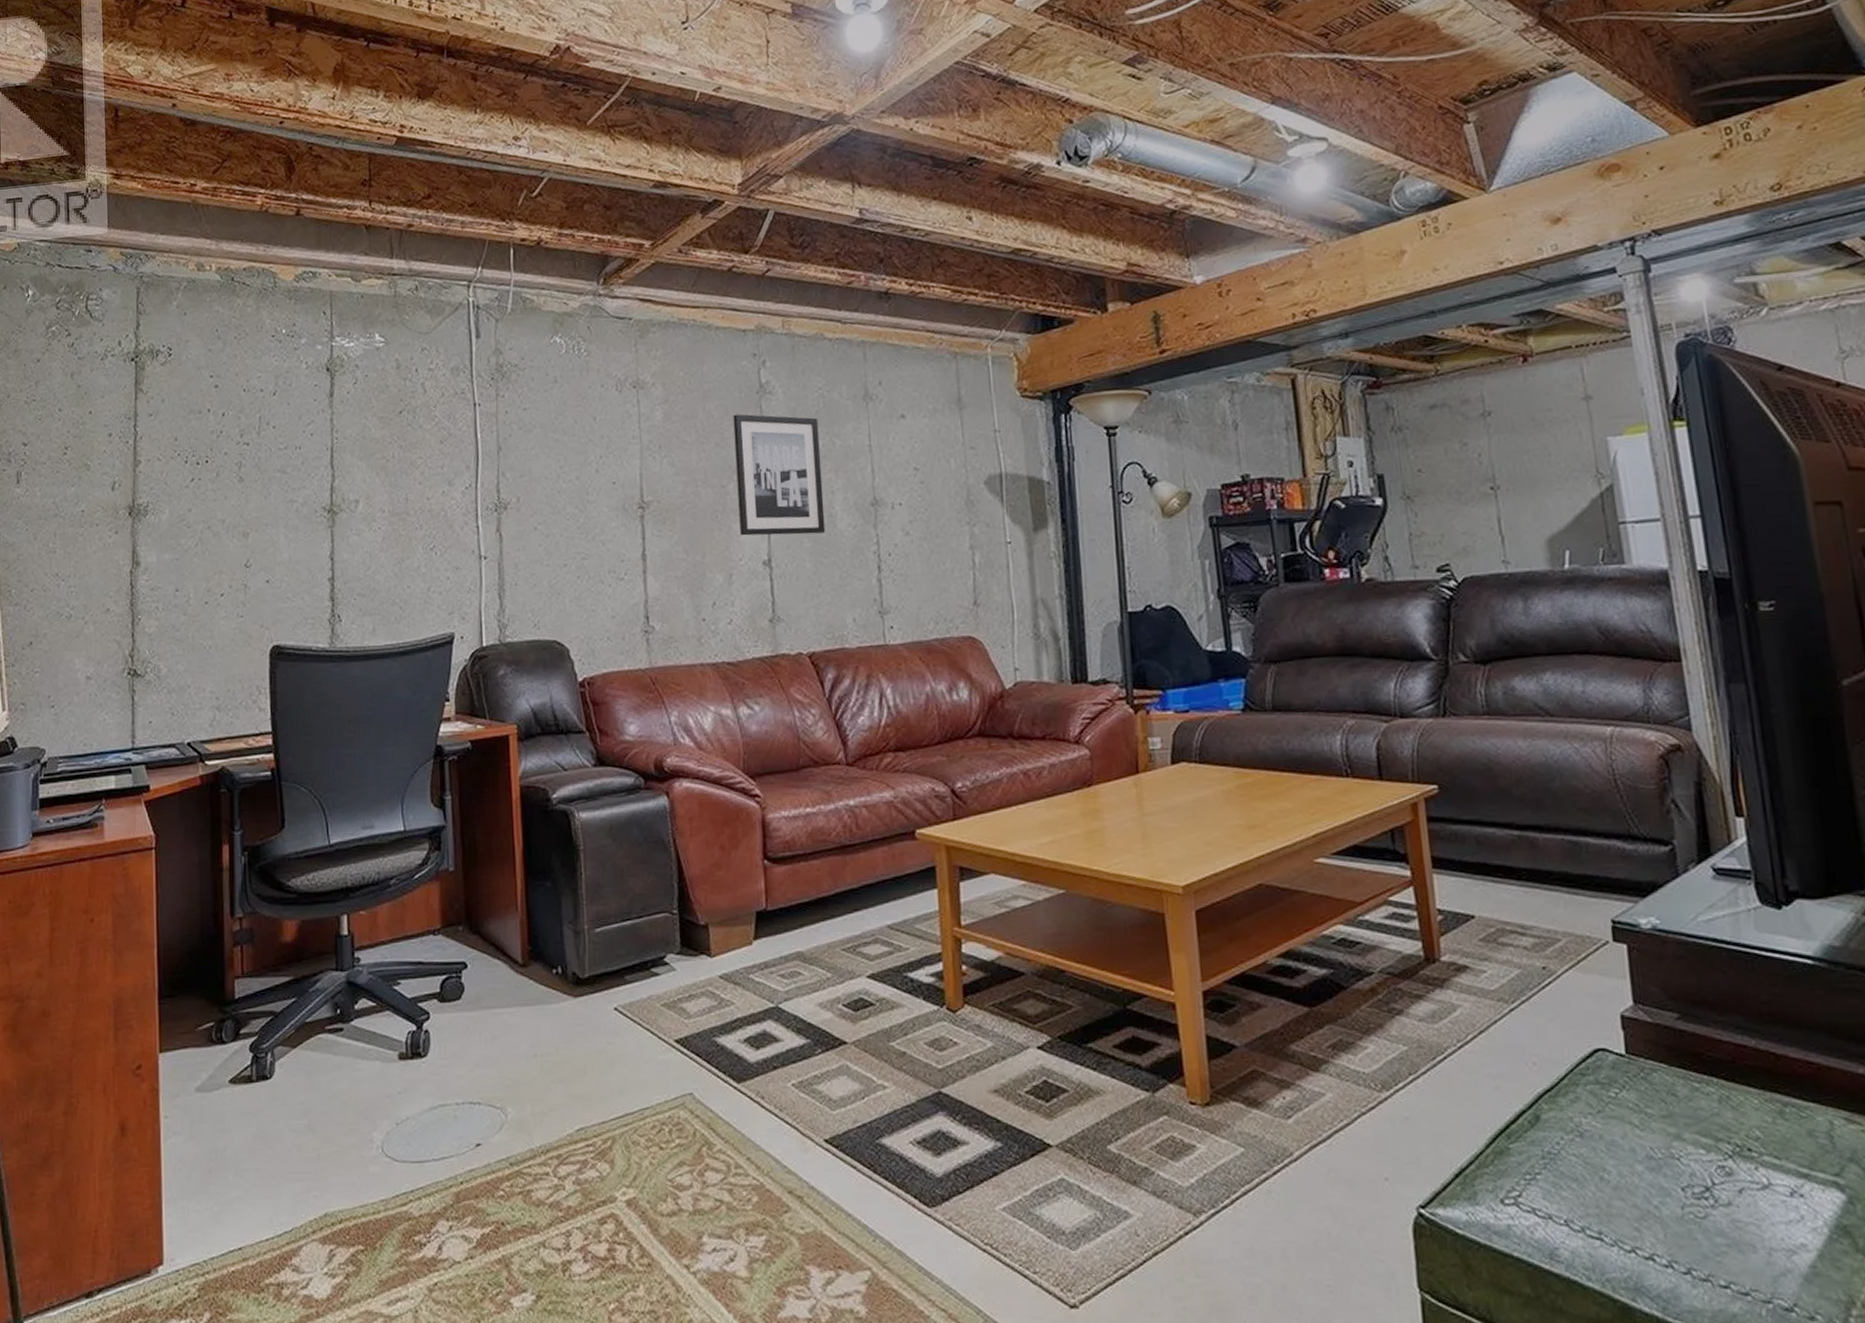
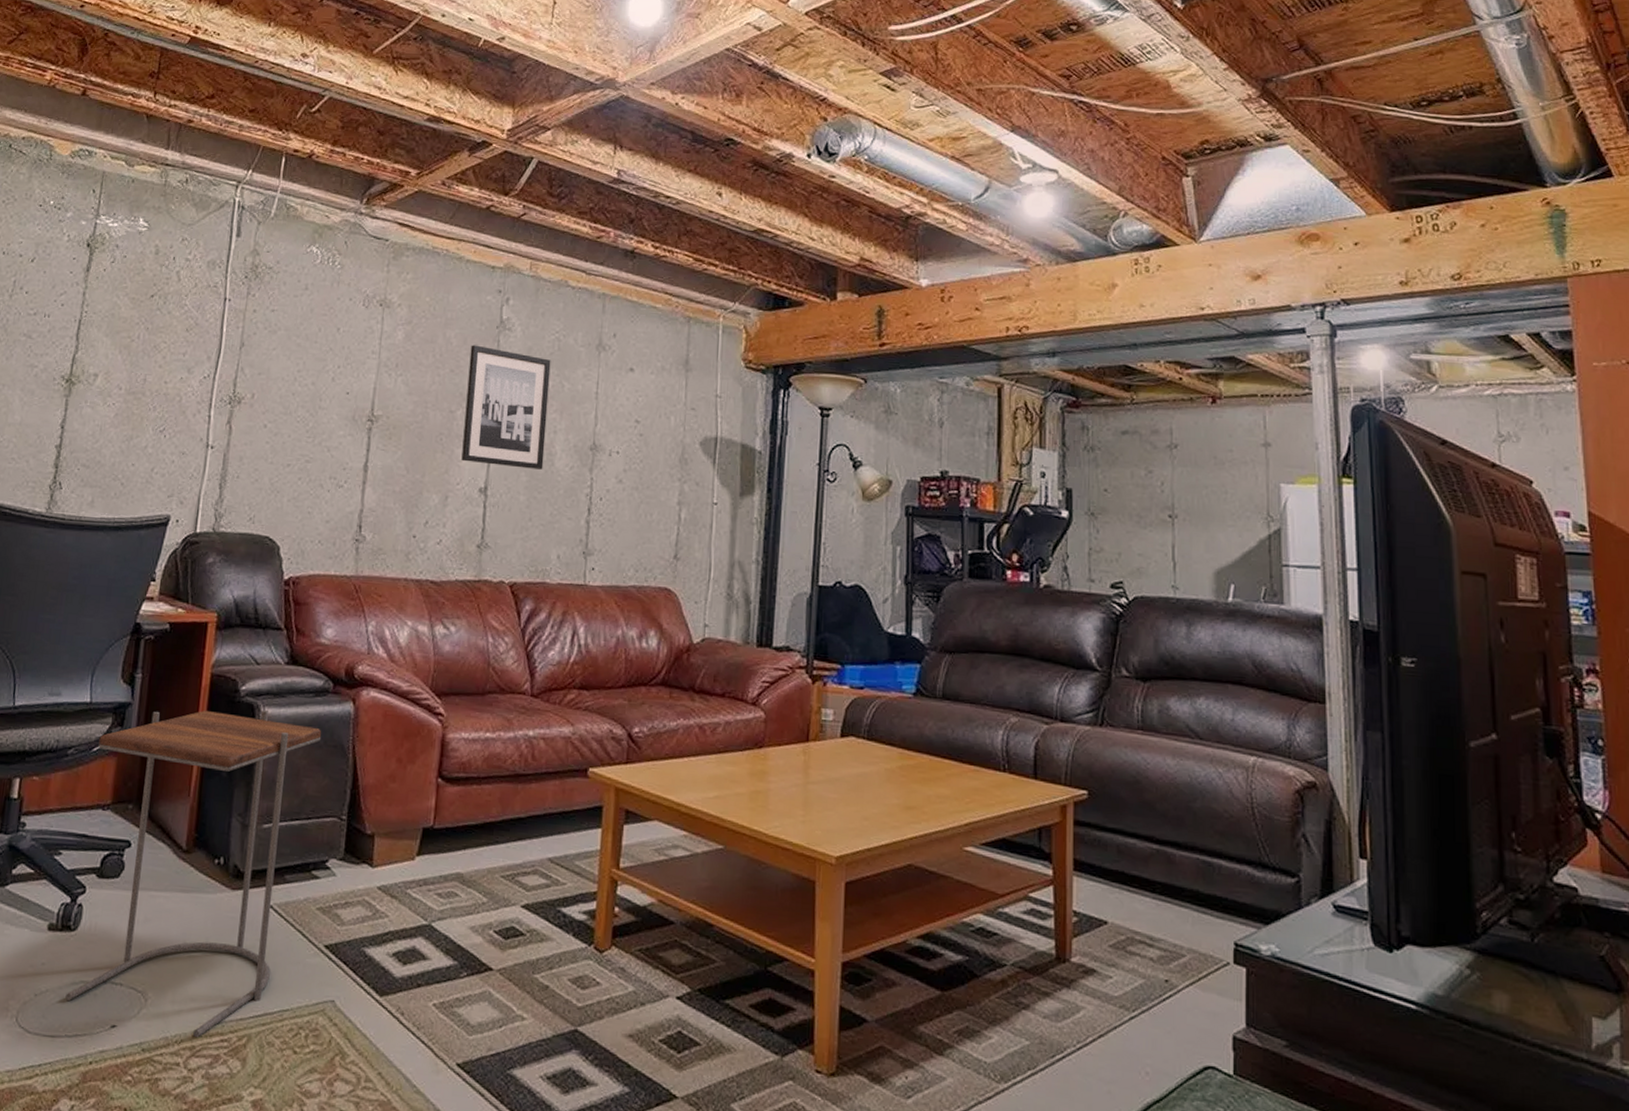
side table: none [419,814,640,1146] -> present [65,709,322,1038]

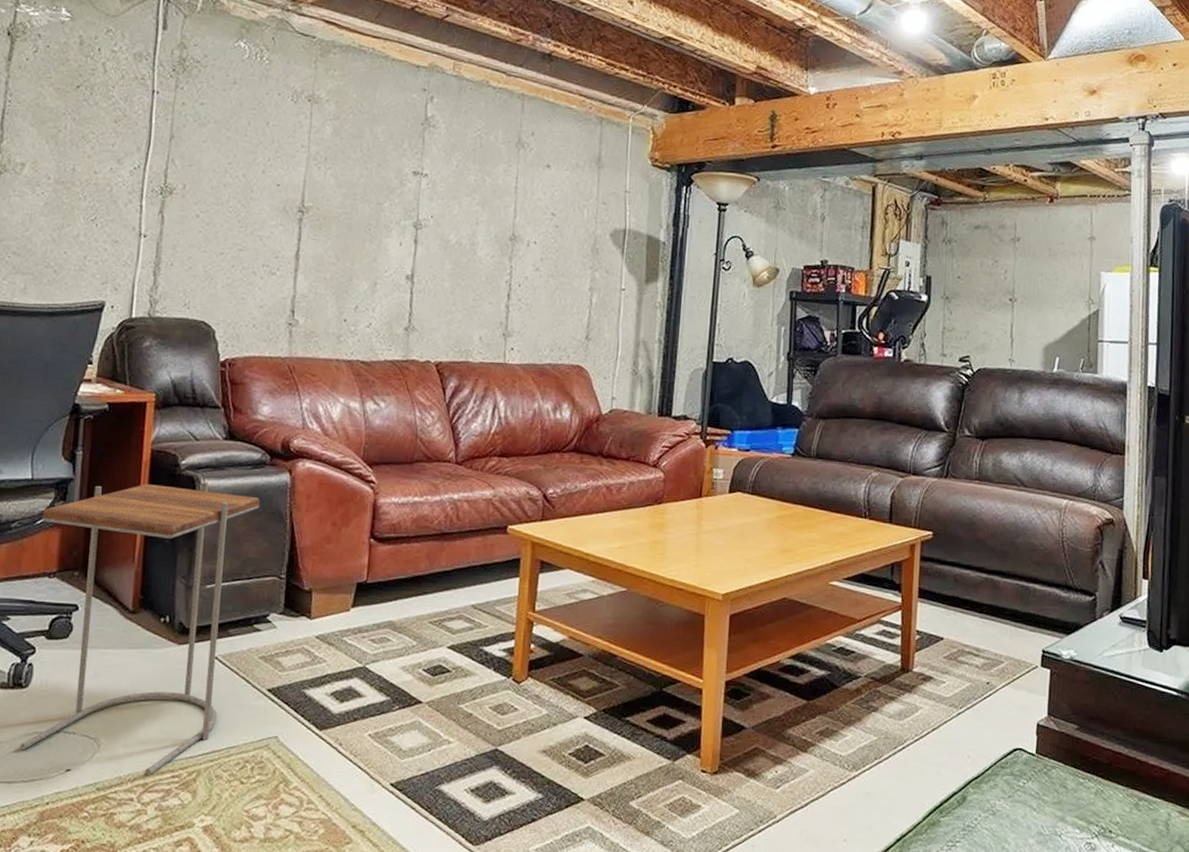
wall art: present [461,345,551,470] -> none [389,140,474,258]

